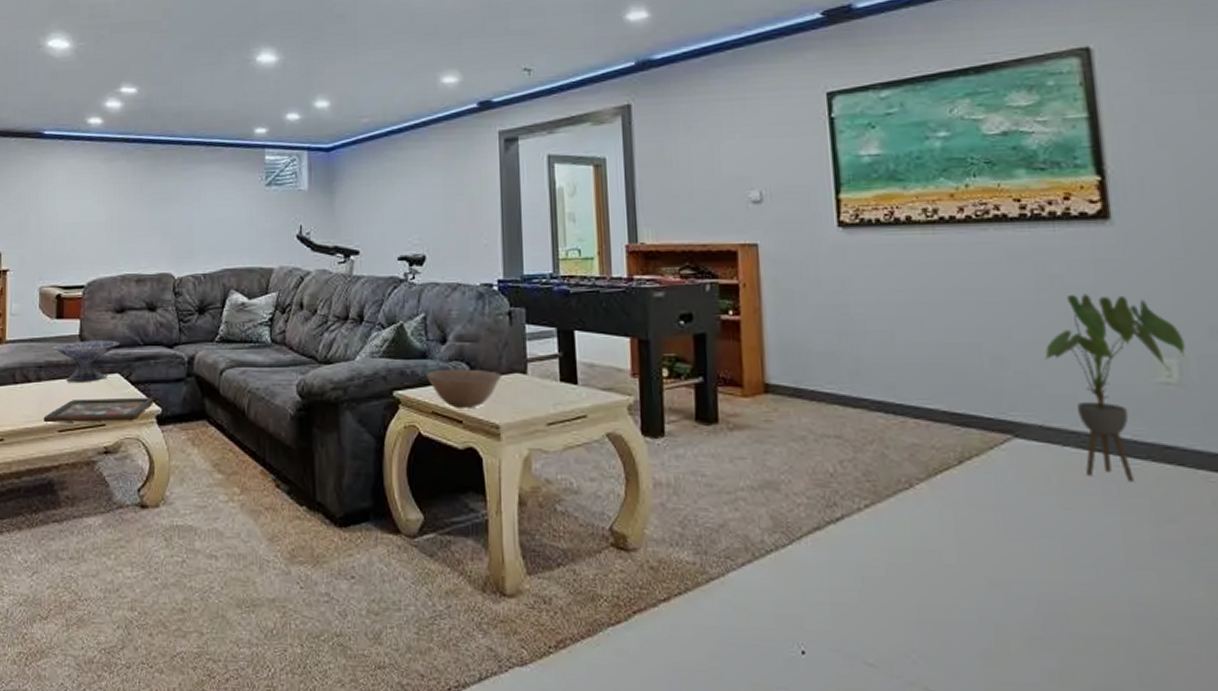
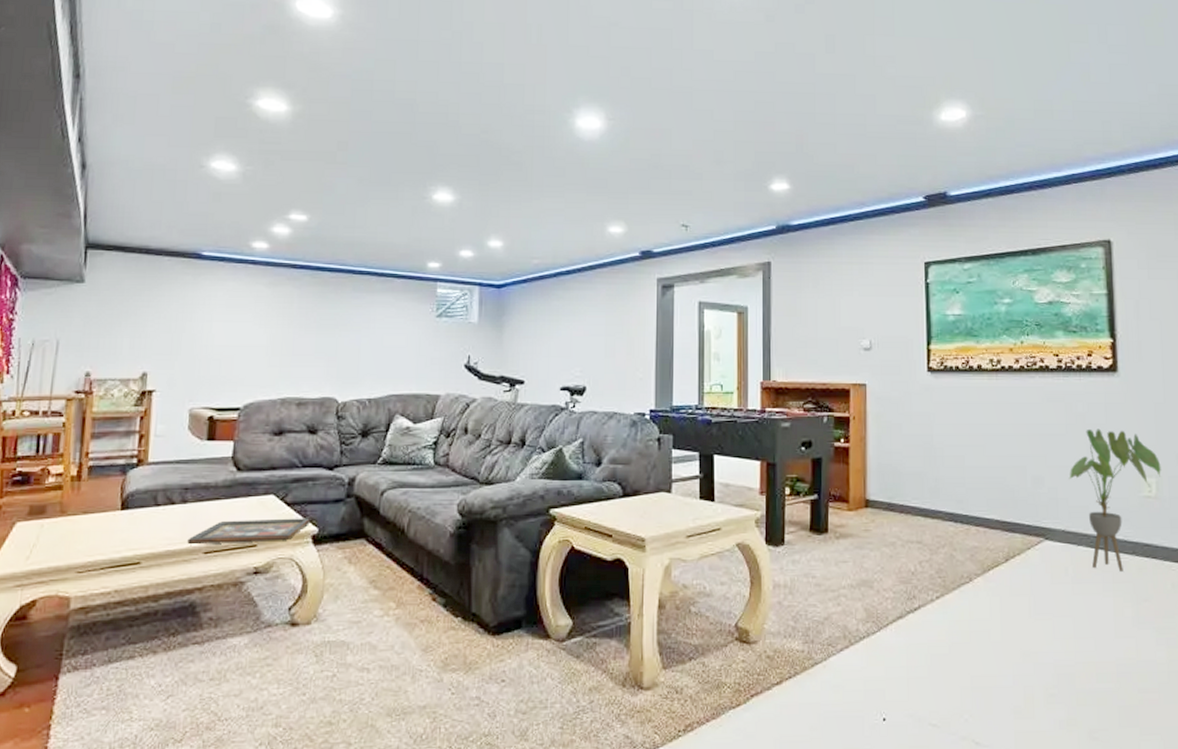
decorative bowl: present [52,340,120,384] -> none [201,462,277,505]
bowl: present [426,369,501,410] -> none [581,488,649,525]

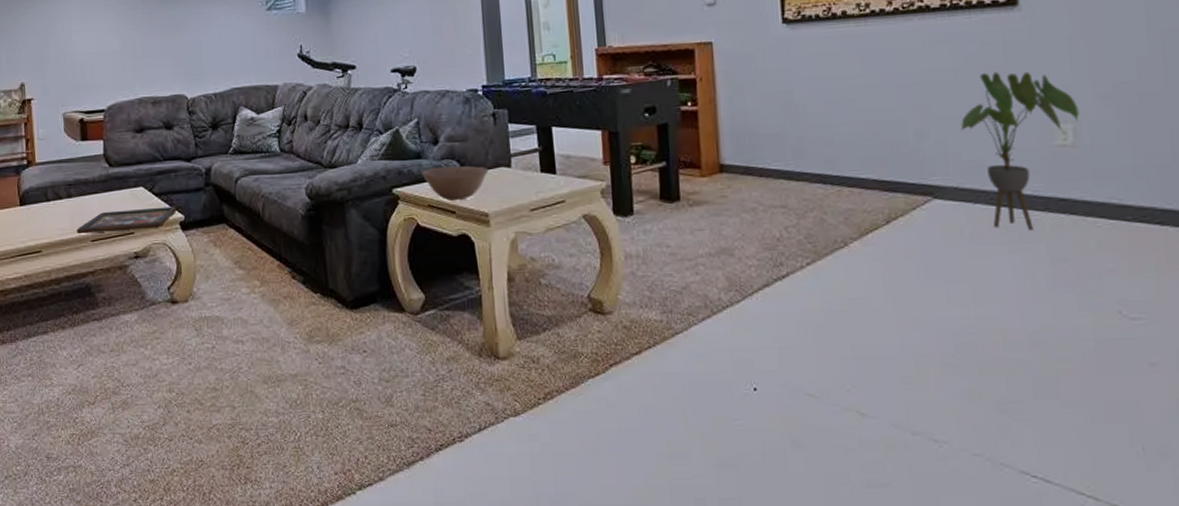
bowl: none [581,488,649,525] -> present [421,166,489,202]

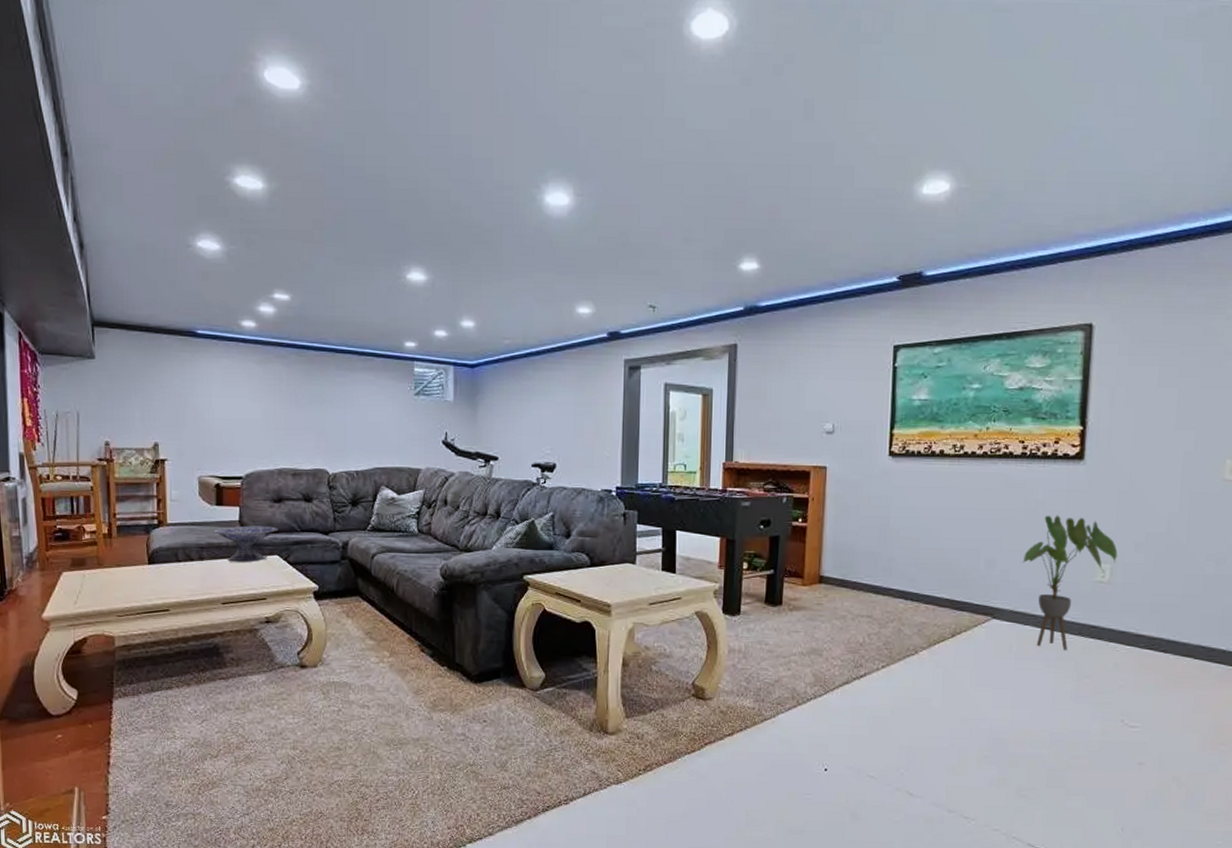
decorative tray: present [77,206,176,234] -> none [207,576,311,597]
decorative bowl: none [80,157,142,198] -> present [213,526,278,563]
bowl: present [421,166,489,202] -> none [552,558,615,591]

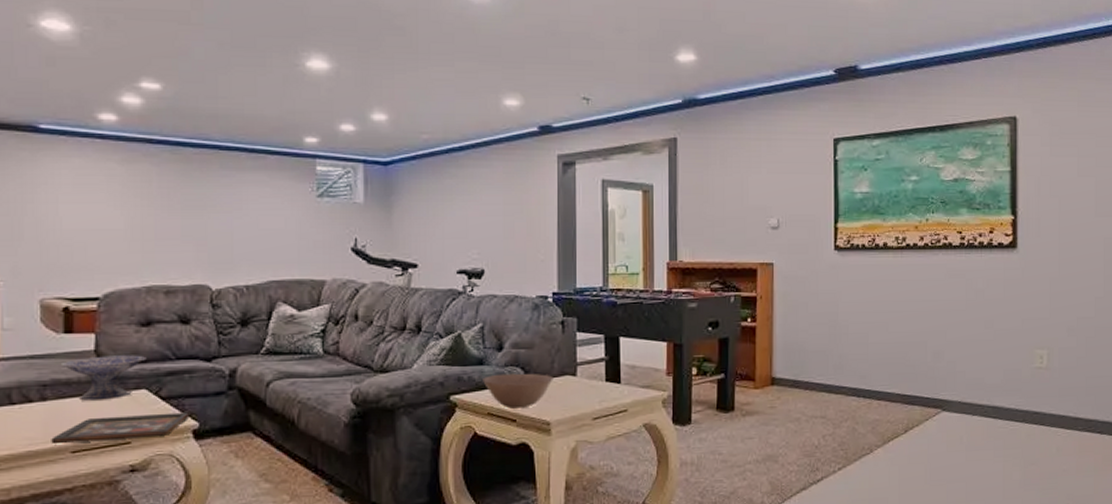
decorative tray: none [207,576,311,597] -> present [51,412,189,445]
bowl: none [552,558,615,591] -> present [483,373,553,410]
house plant: present [1022,515,1118,650] -> none [967,304,1053,438]

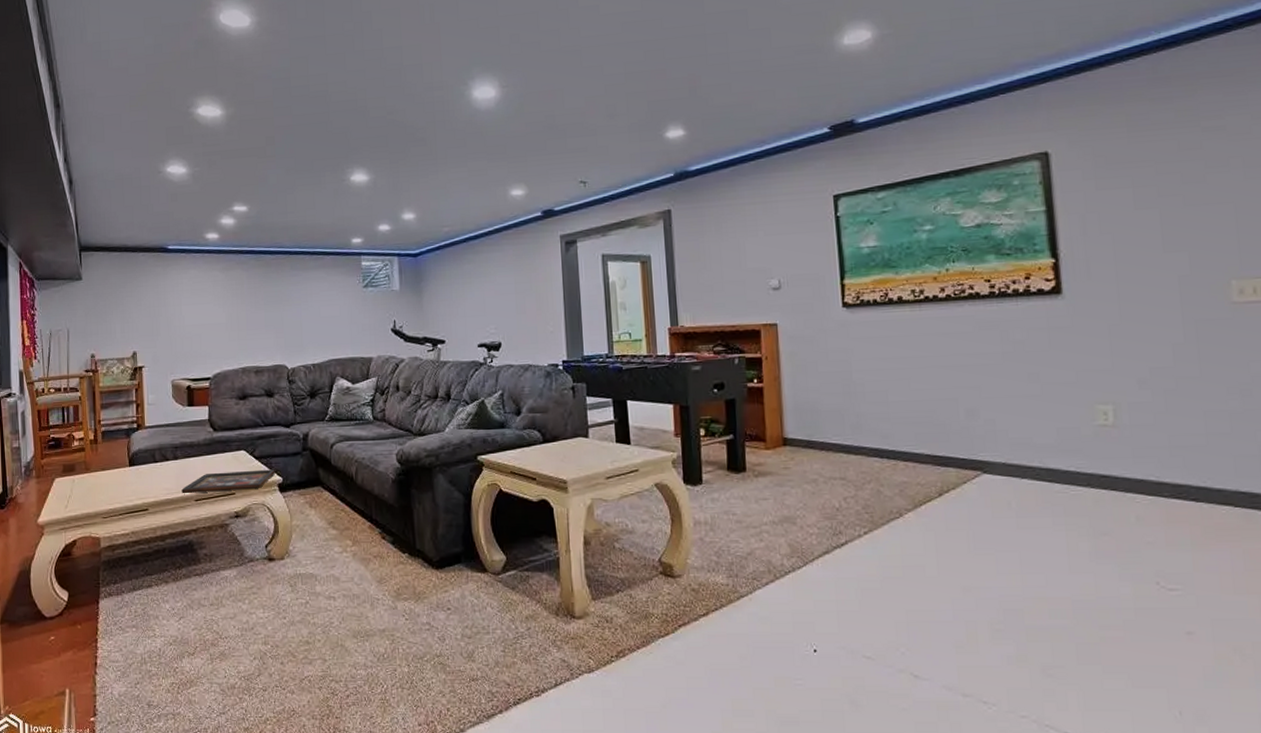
decorative bowl: present [60,355,147,402] -> none [186,422,244,460]
bowl: present [483,373,553,410] -> none [505,435,567,469]

